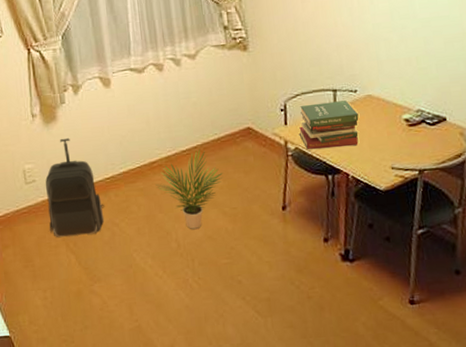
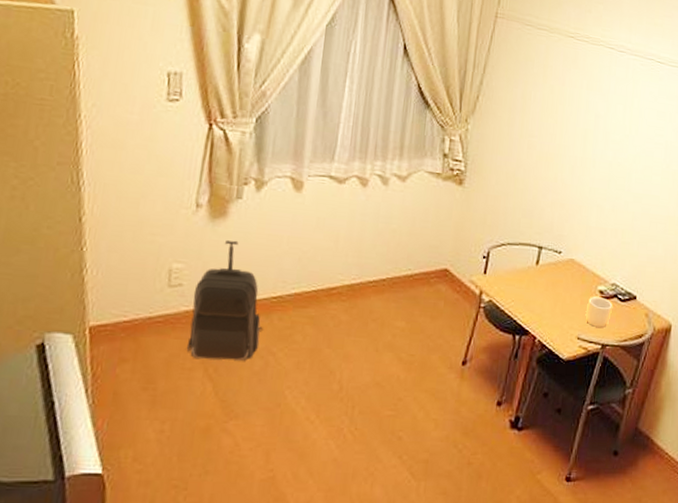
potted plant: present [156,149,223,229] -> none [329,282,408,372]
books: present [298,100,359,149] -> none [496,257,558,308]
mug: none [395,125,422,155] -> present [586,297,612,328]

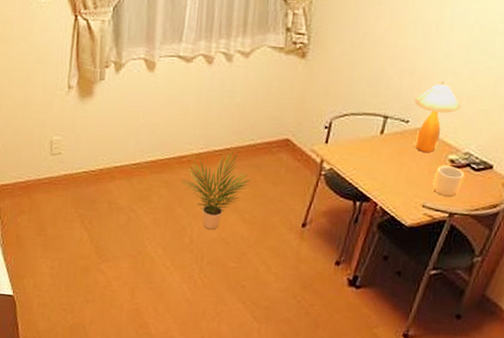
rolling backpack: present [186,239,264,361] -> none [67,115,127,216]
potted plant: none [329,282,408,372] -> present [181,151,251,229]
table lamp: none [565,213,606,283] -> present [413,81,461,152]

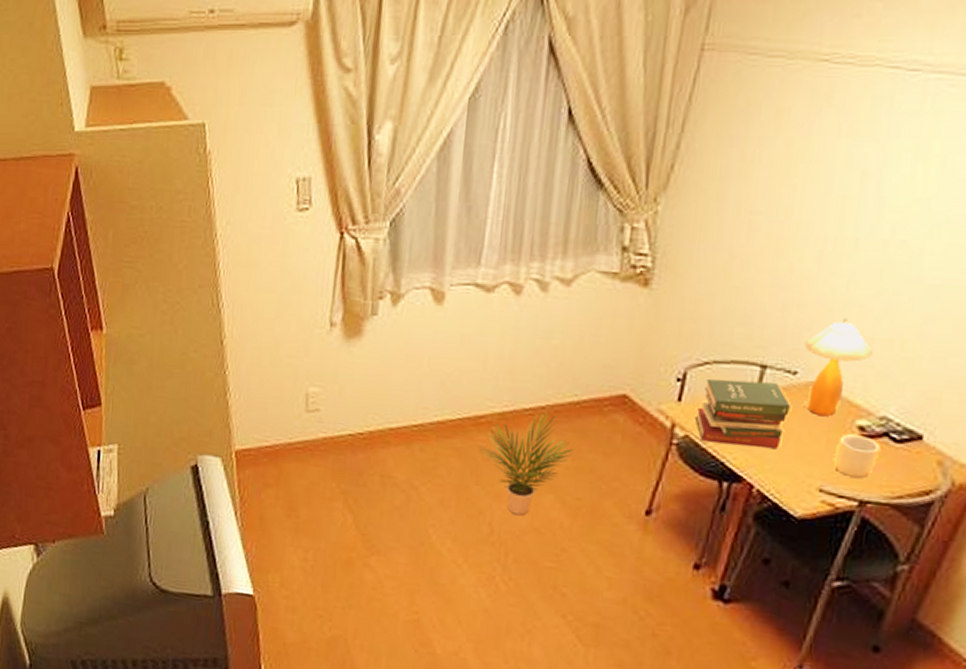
books: none [337,126,404,177] -> present [694,379,791,448]

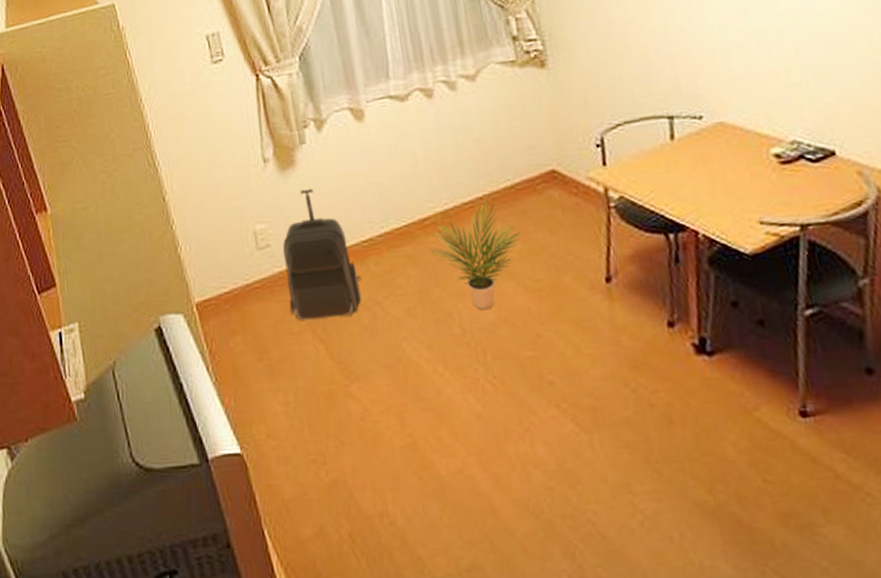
rolling backpack: none [326,361,405,494] -> present [282,188,363,321]
books: present [694,379,791,448] -> none [623,130,710,199]
table lamp: present [804,317,873,416] -> none [699,59,763,152]
mug: present [834,434,880,478] -> none [761,162,802,204]

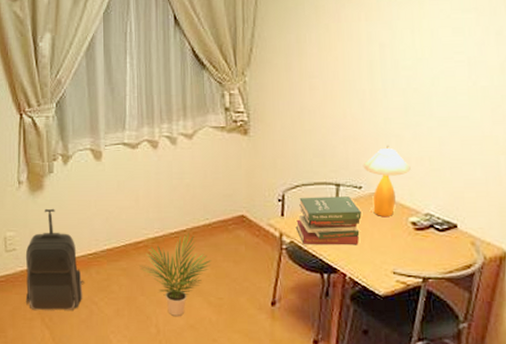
books: none [623,130,710,199] -> present [295,196,362,244]
table lamp: none [699,59,763,152] -> present [363,145,411,216]

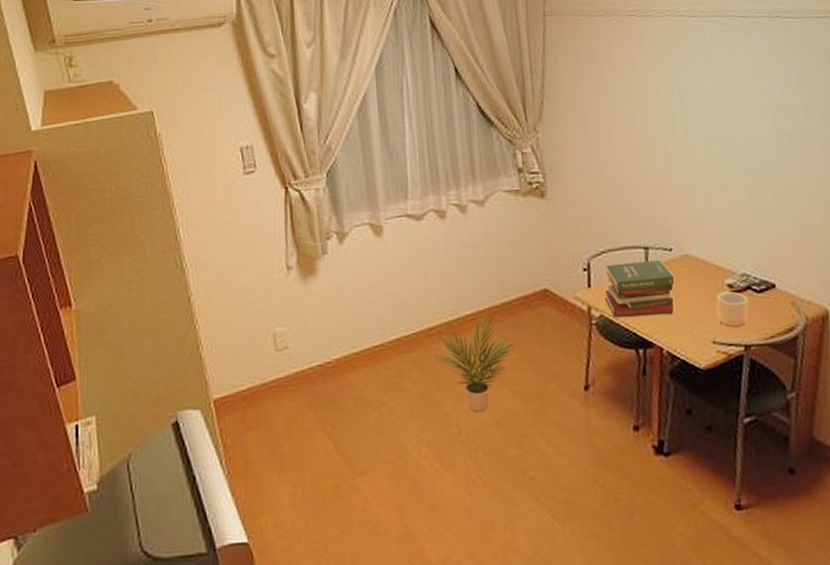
rolling backpack: present [25,208,85,311] -> none [299,295,372,419]
table lamp: present [363,145,411,216] -> none [671,200,722,280]
mug: none [399,229,429,261] -> present [717,292,748,328]

